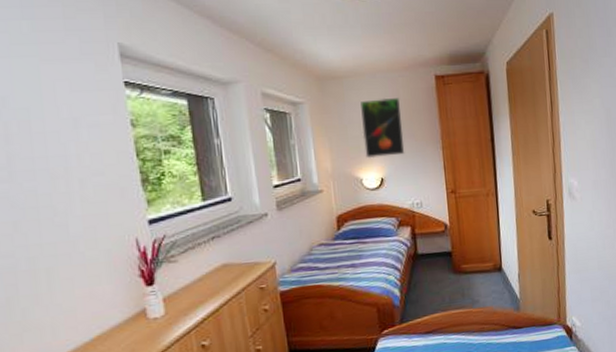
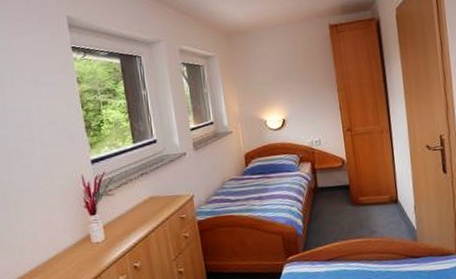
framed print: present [360,97,405,159] -> none [263,47,304,103]

